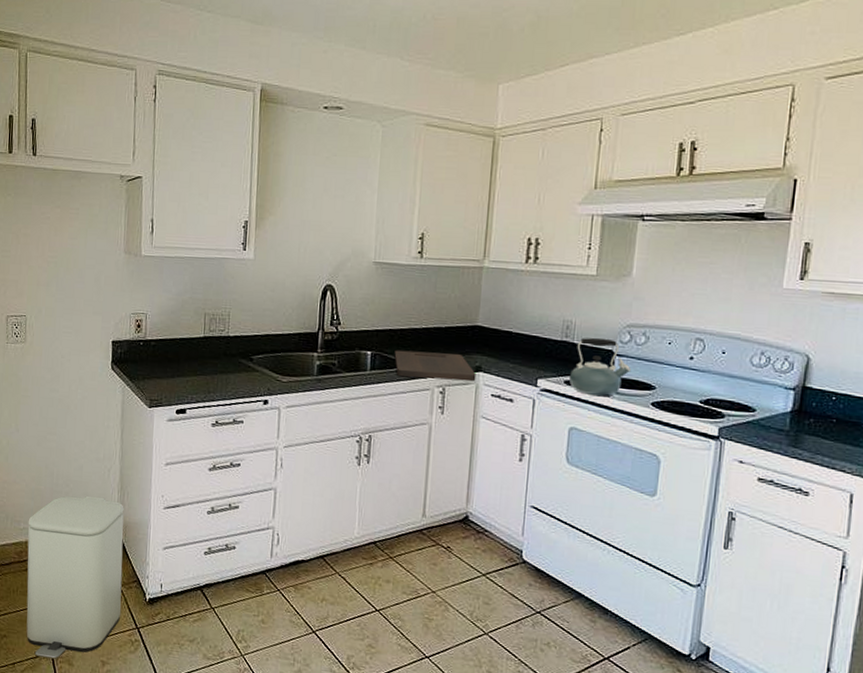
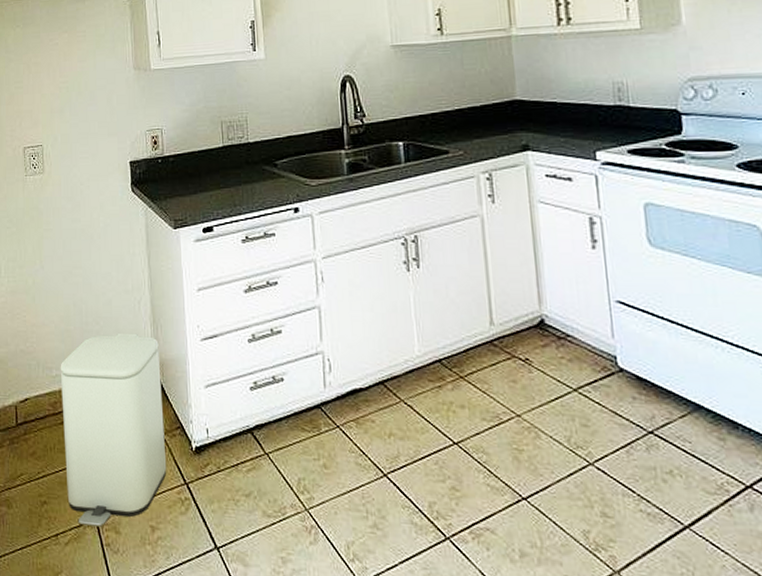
cutting board: present [394,350,476,382] -> none [428,134,525,166]
kettle: present [568,337,632,397] -> none [631,96,705,164]

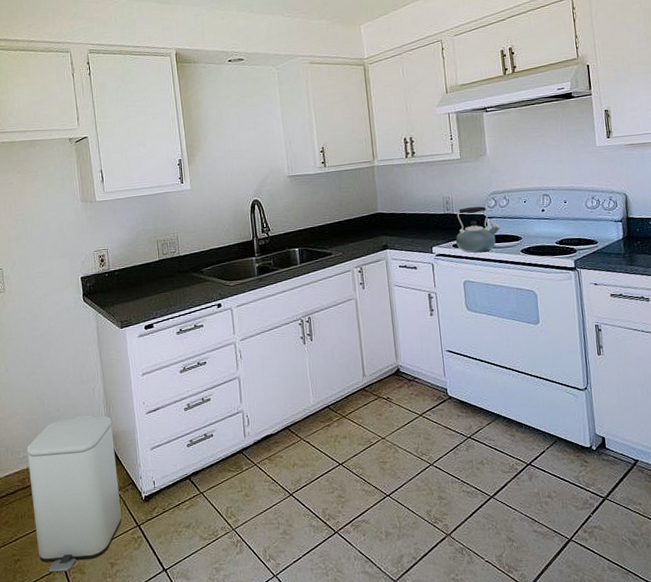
kettle: none [631,96,705,164] -> present [455,206,501,253]

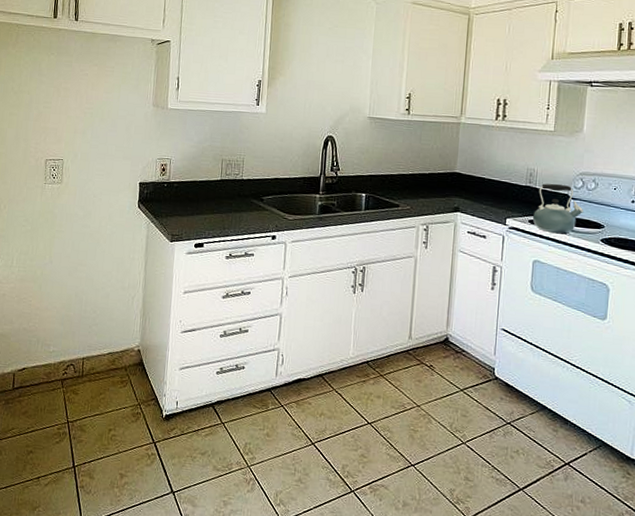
pedal bin: present [26,414,122,573] -> none [51,321,146,474]

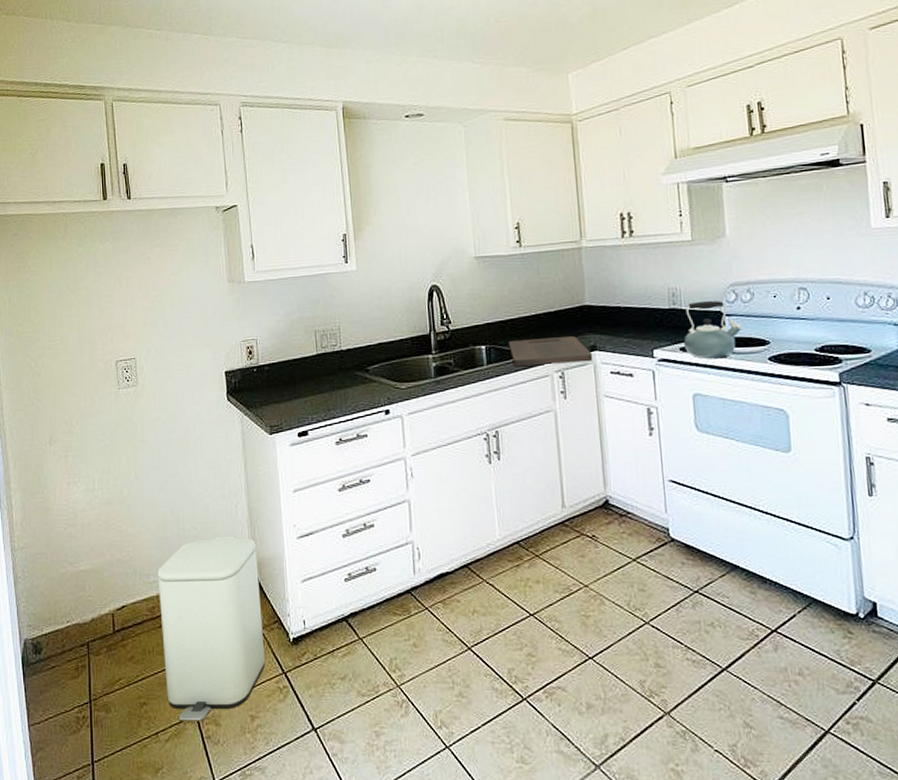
pedal bin: none [51,321,146,474] -> present [157,536,266,722]
cutting board: none [385,192,455,221] -> present [508,336,593,367]

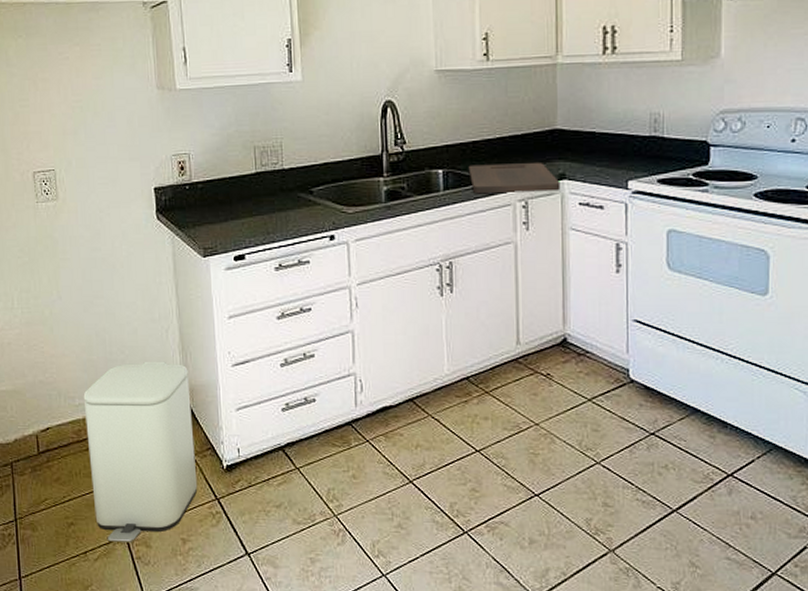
kettle: present [683,300,743,359] -> none [661,128,729,193]

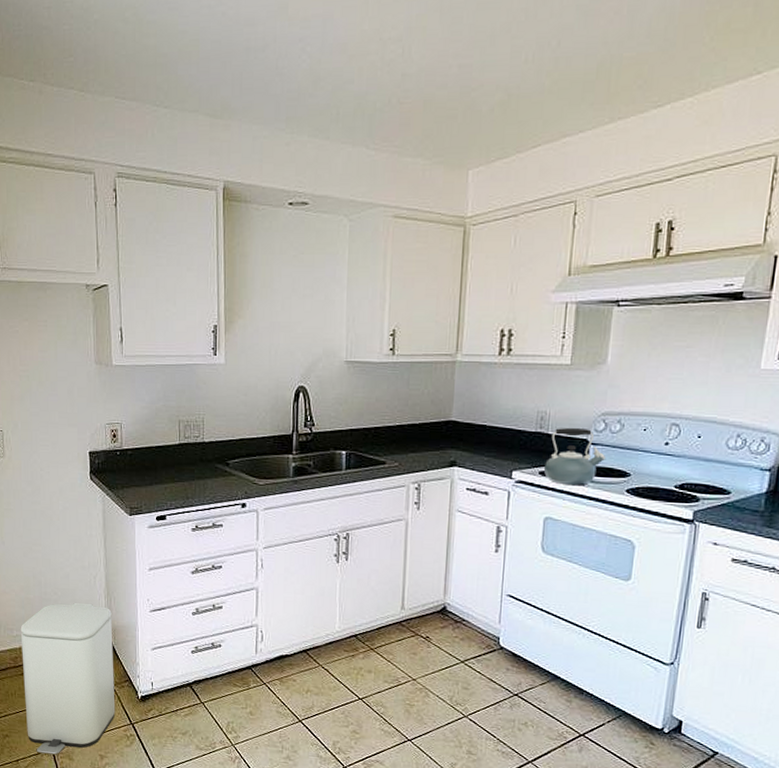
cutting board: present [468,163,561,194] -> none [369,448,451,477]
kettle: none [661,128,729,193] -> present [543,427,607,486]

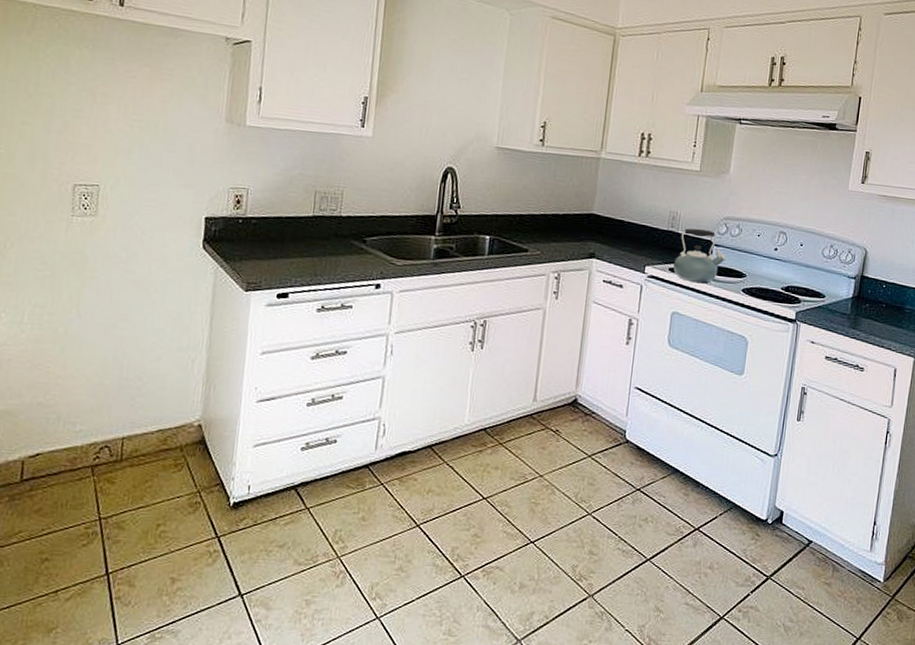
pedal bin: present [20,603,116,756] -> none [75,391,209,582]

